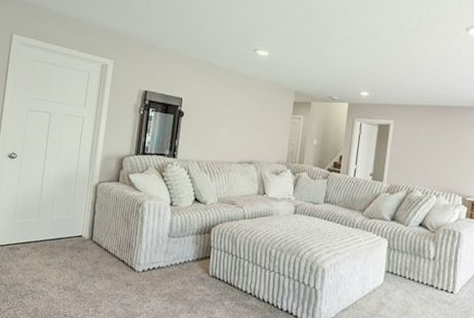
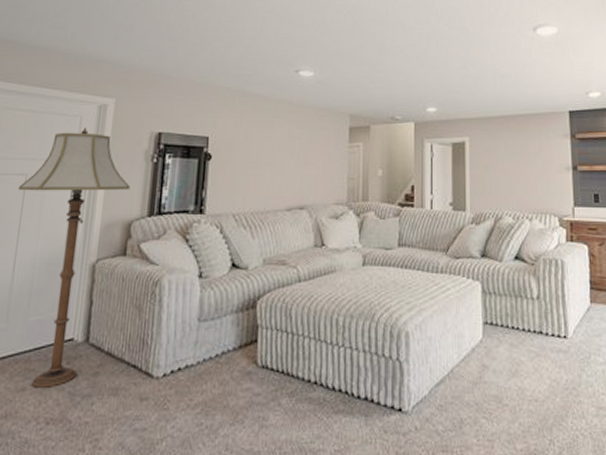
floor lamp: none [45,81,123,267] -> present [18,128,130,388]

